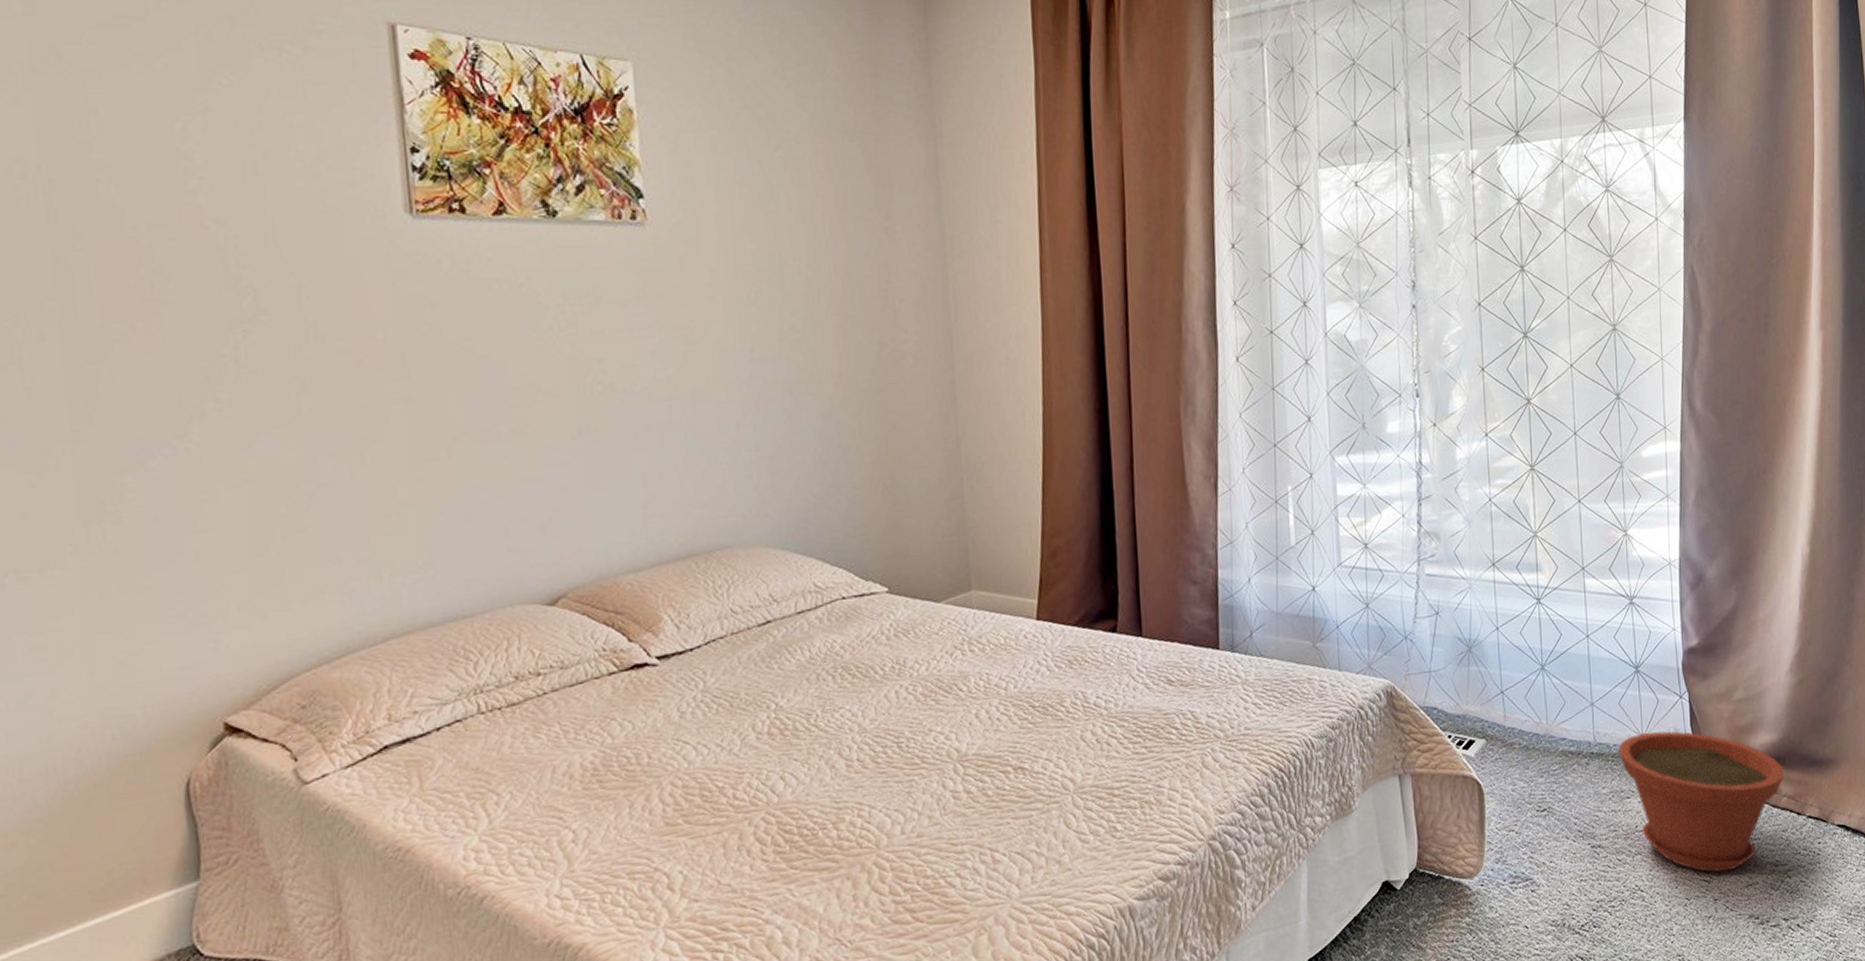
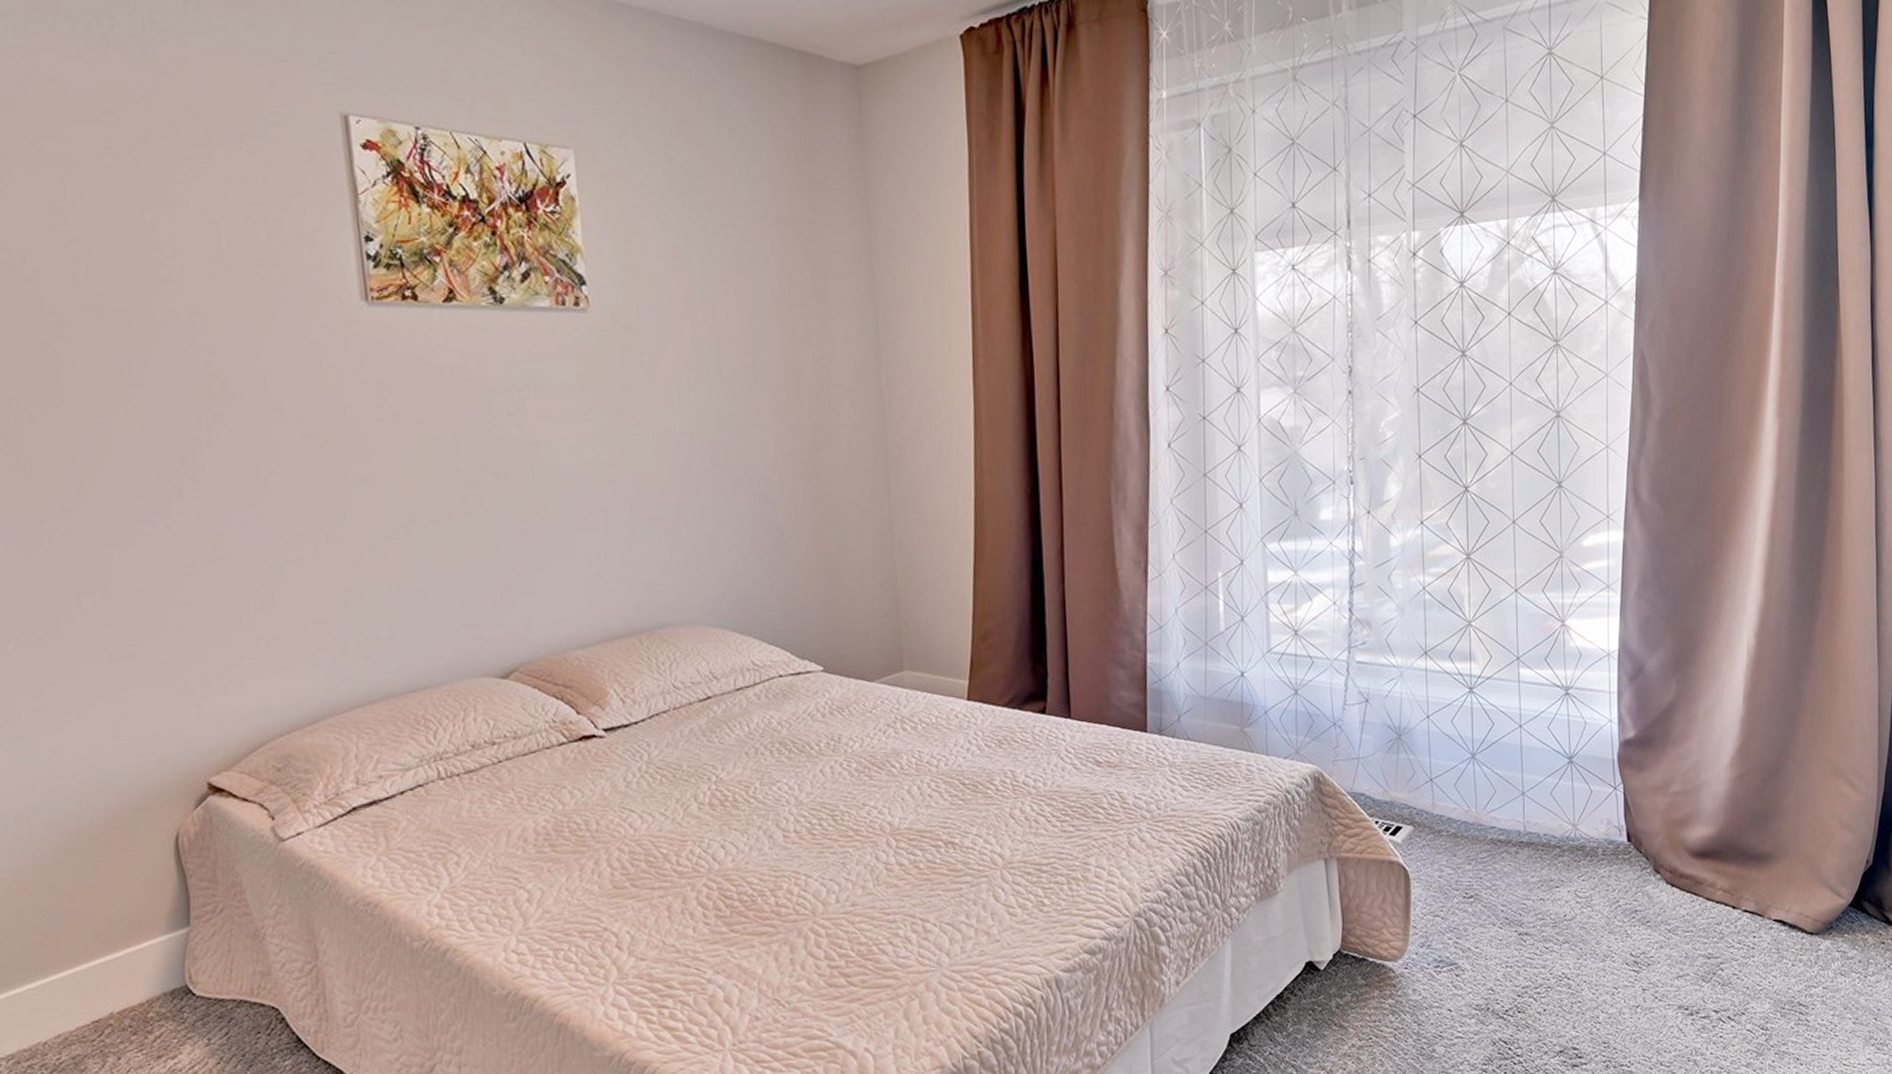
plant pot: present [1618,730,1784,873] -> none [1549,821,1720,963]

